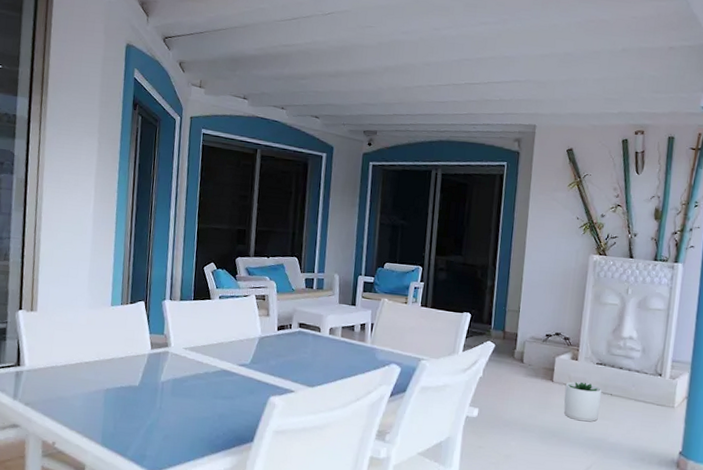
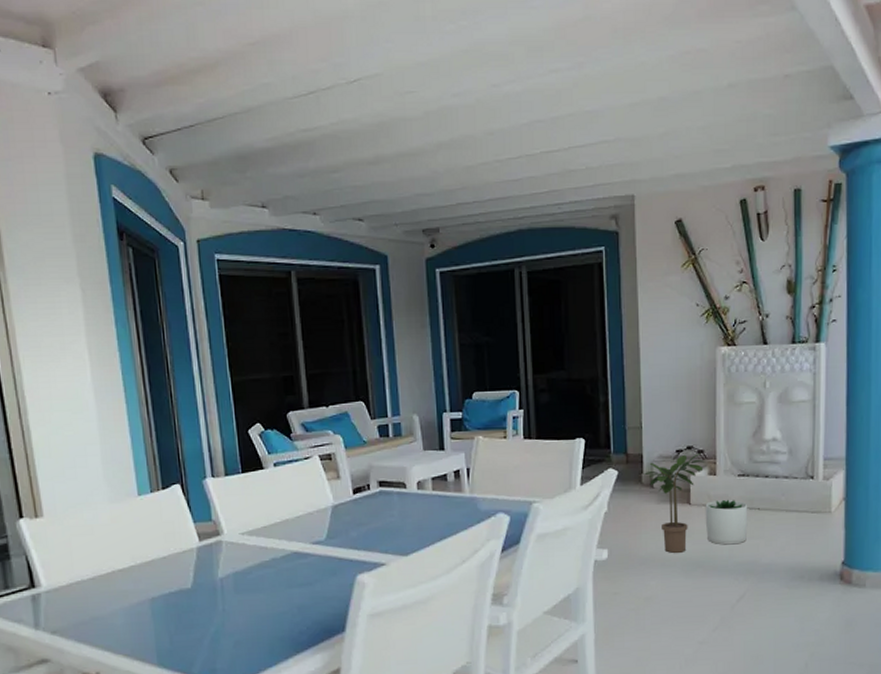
potted plant: none [517,339,571,421] -> present [644,453,706,553]

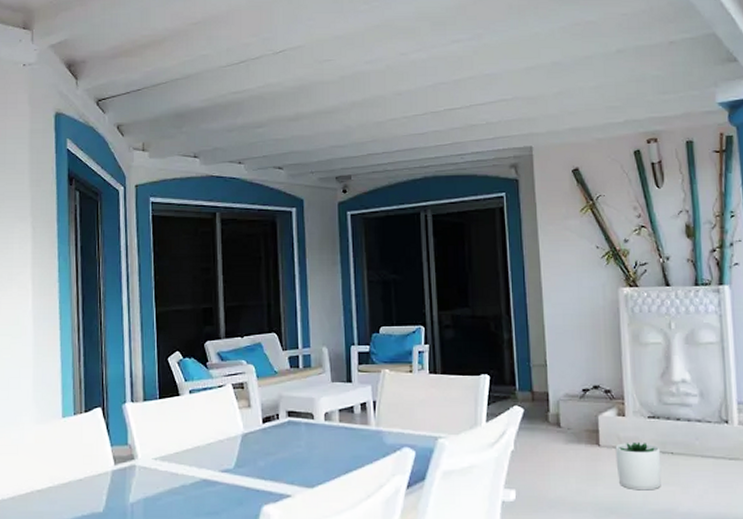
potted plant: present [644,453,706,553] -> none [550,393,614,497]

